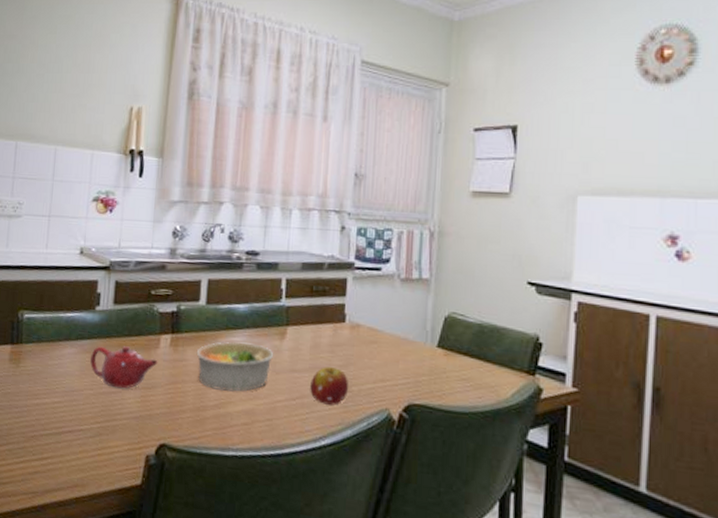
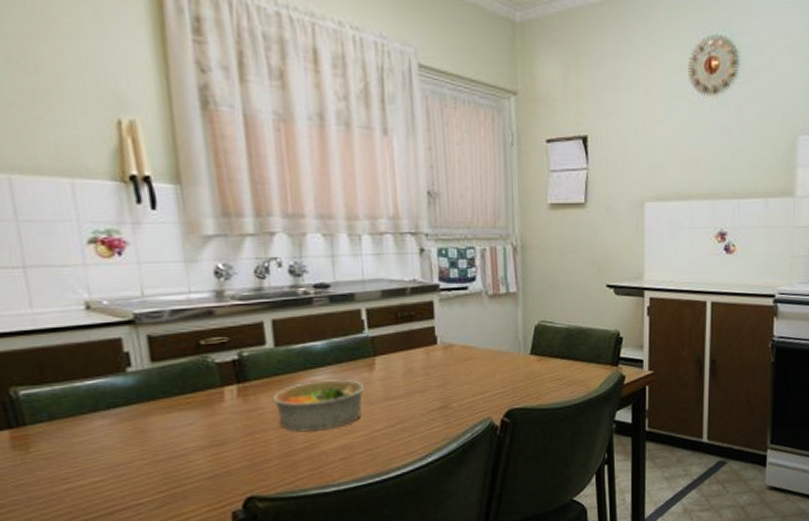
teapot: present [90,346,158,389] -> none [133,406,226,452]
fruit: present [310,367,348,406] -> none [408,389,448,425]

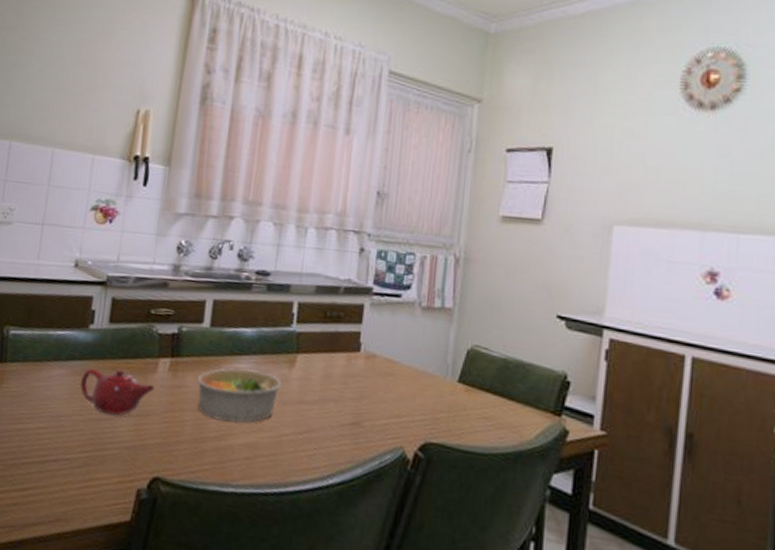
teapot: none [133,406,226,452] -> present [80,368,155,416]

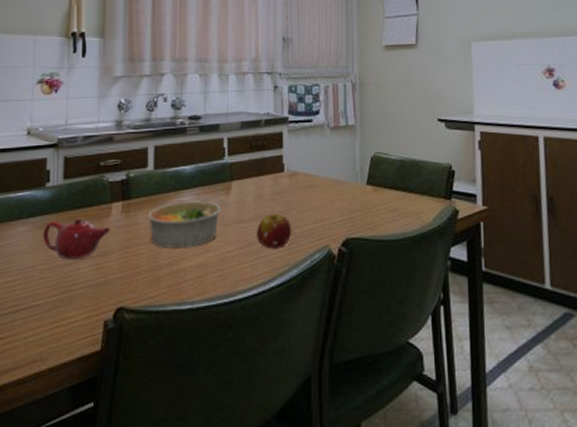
fruit: none [319,399,361,442] -> present [257,214,291,249]

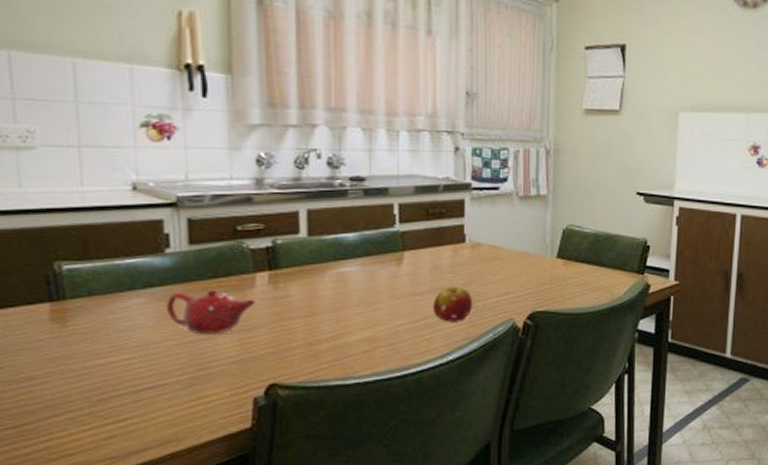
bowl: present [147,201,221,248] -> none [301,272,392,322]

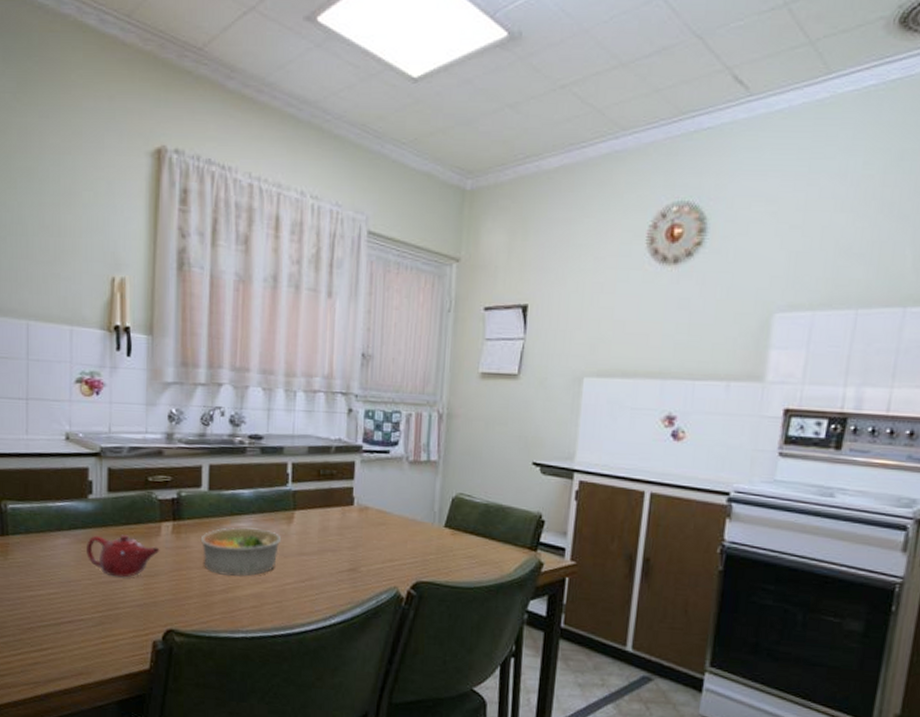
bowl: none [301,272,392,322] -> present [200,527,282,576]
fruit: present [433,287,472,322] -> none [319,549,357,586]

